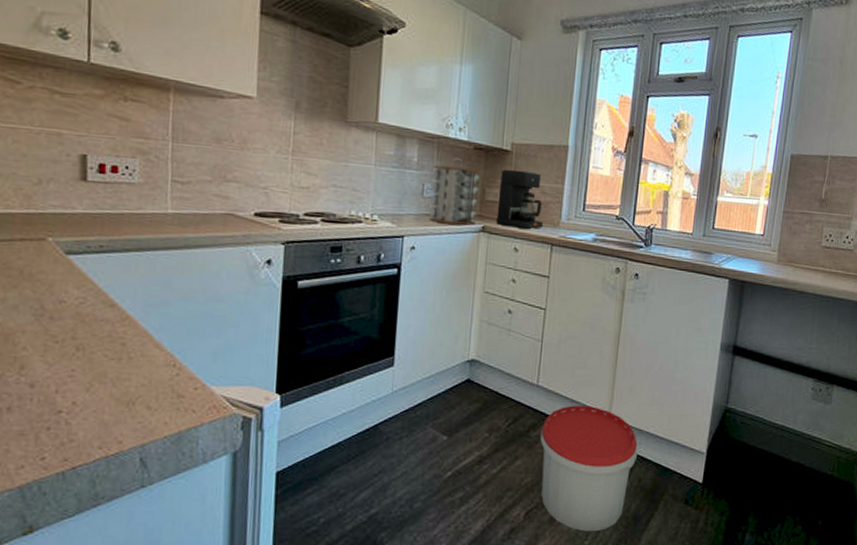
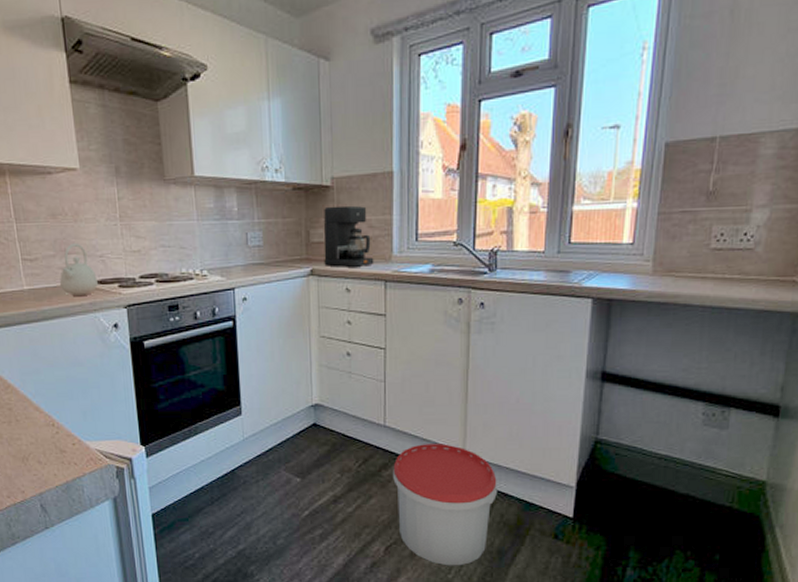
teapot: none [211,170,257,228] -> present [59,242,99,297]
spice rack: present [429,157,480,227] -> none [254,200,303,273]

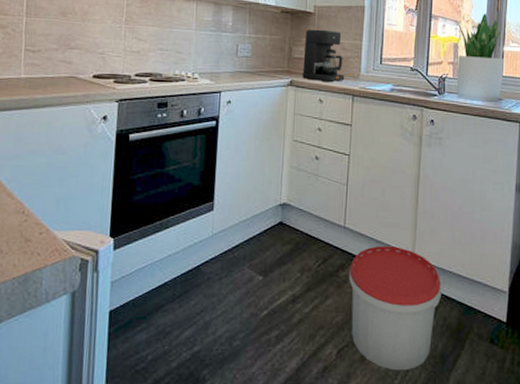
teapot: present [59,242,99,297] -> none [56,39,96,89]
planter: none [511,164,572,277] -> present [456,13,504,103]

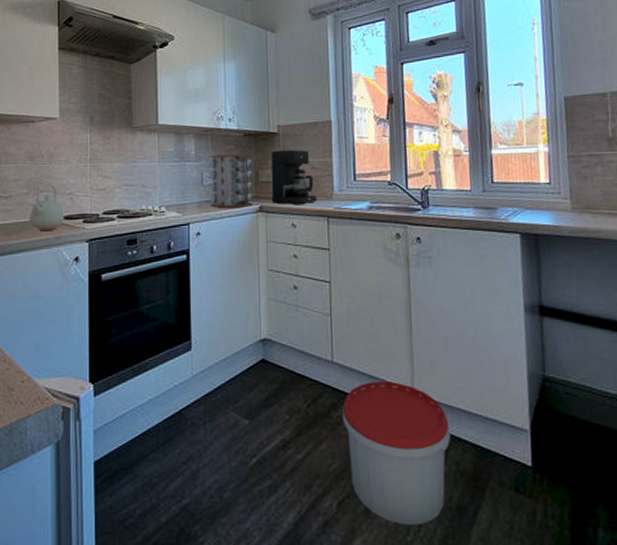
teapot: none [56,39,96,89] -> present [28,182,65,232]
spice rack: none [243,20,287,81] -> present [209,145,253,209]
planter: present [456,13,504,103] -> none [434,115,495,214]

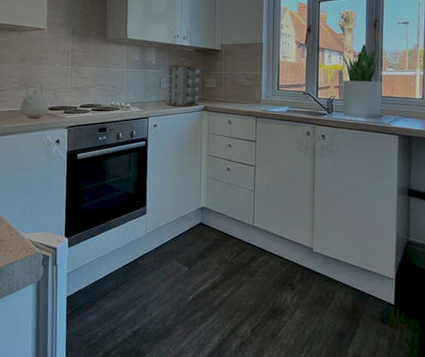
coffee maker: present [271,149,317,205] -> none [214,63,249,107]
bucket: present [342,381,450,526] -> none [259,241,337,346]
planter: none [434,115,495,214] -> present [340,44,382,119]

